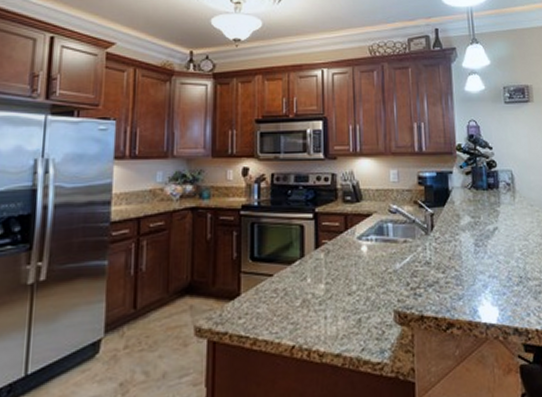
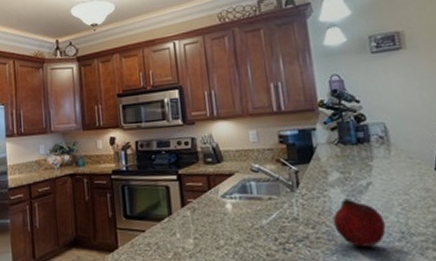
fruit: none [461,243,507,292] -> present [332,198,386,247]

